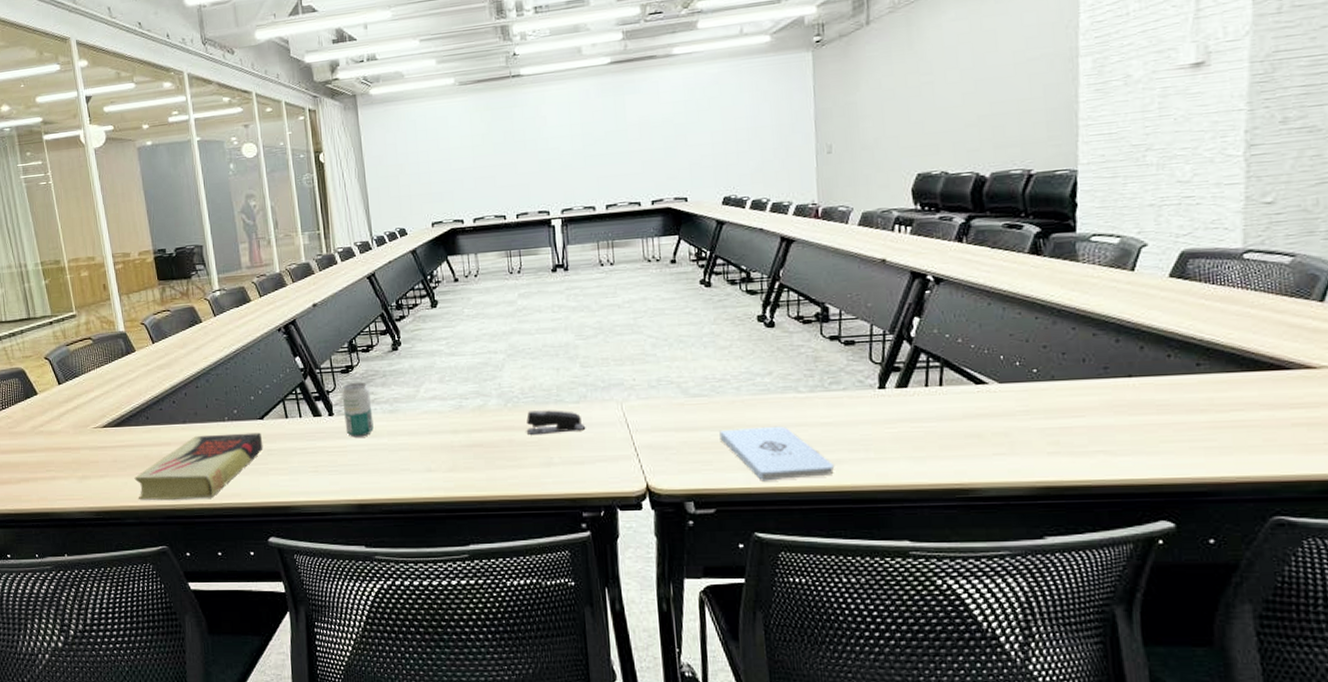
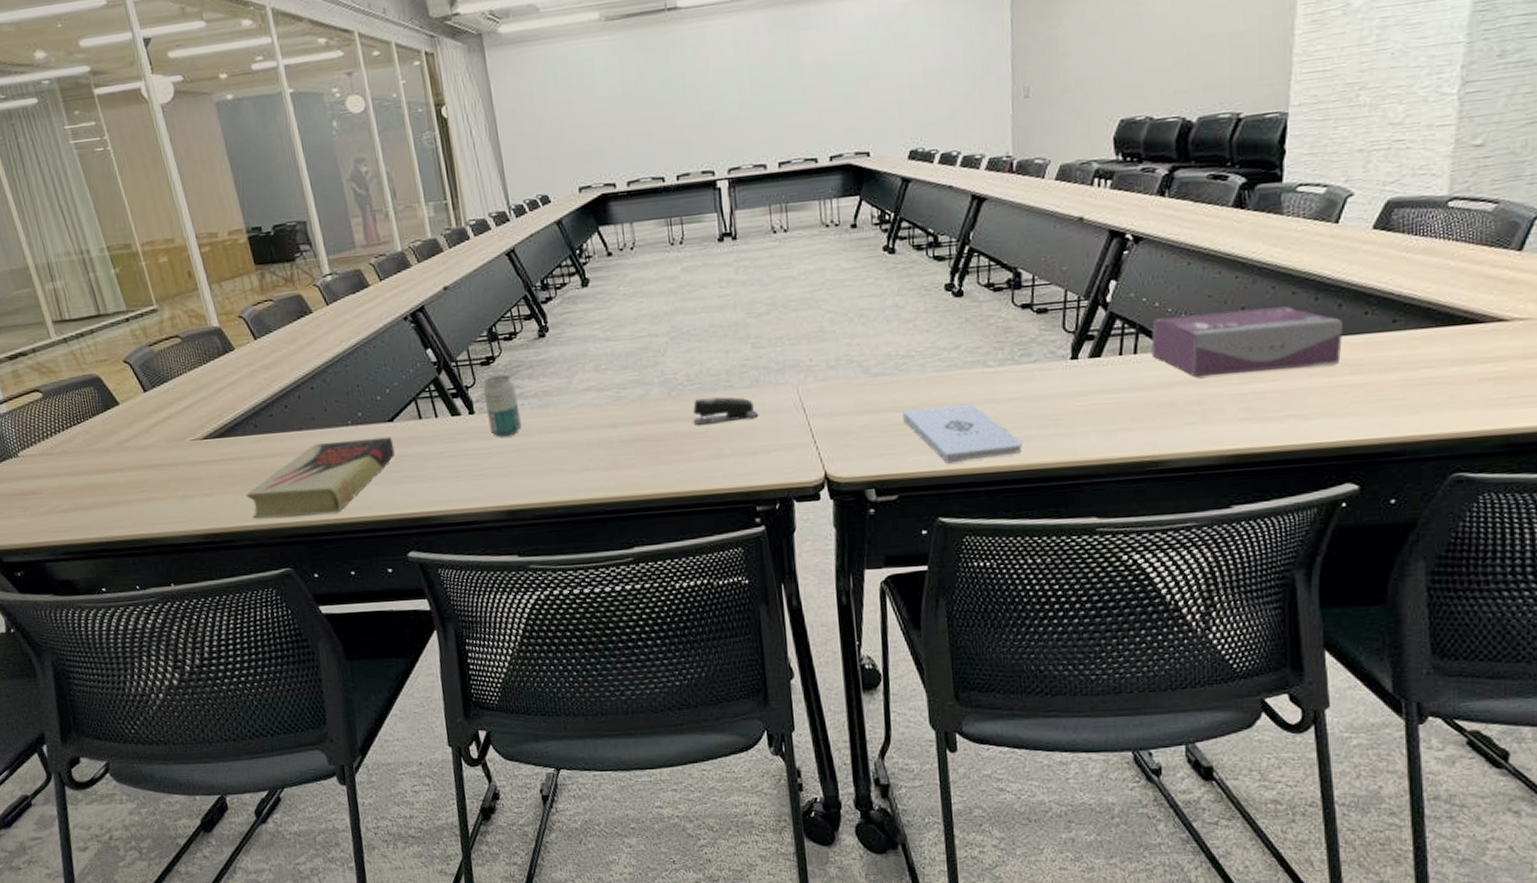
tissue box: none [955,347,1147,411] -> present [1151,306,1344,378]

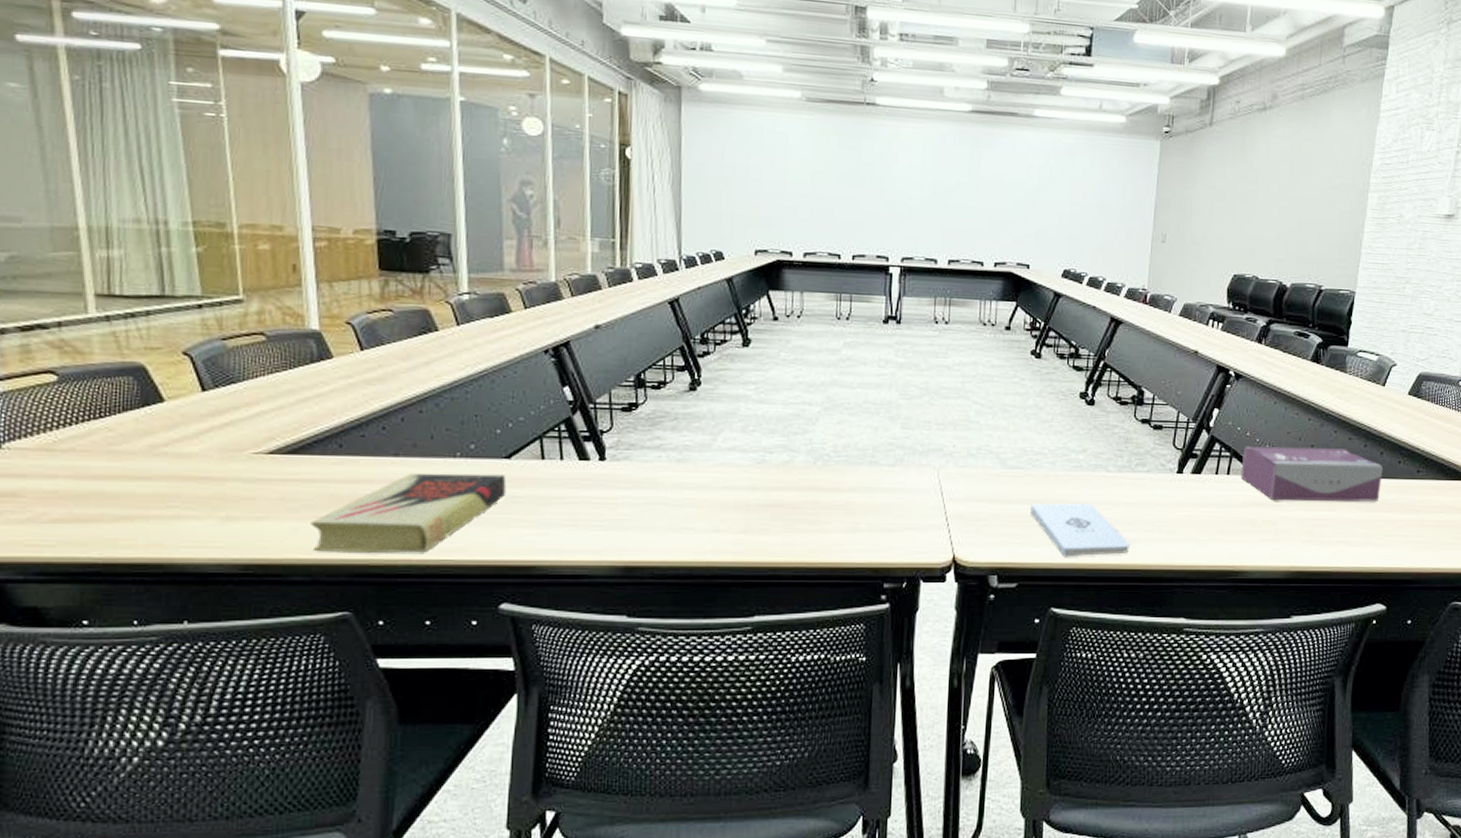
beverage can: present [483,374,522,437] -> none [619,423,656,488]
stapler: present [693,396,759,425] -> none [834,471,899,497]

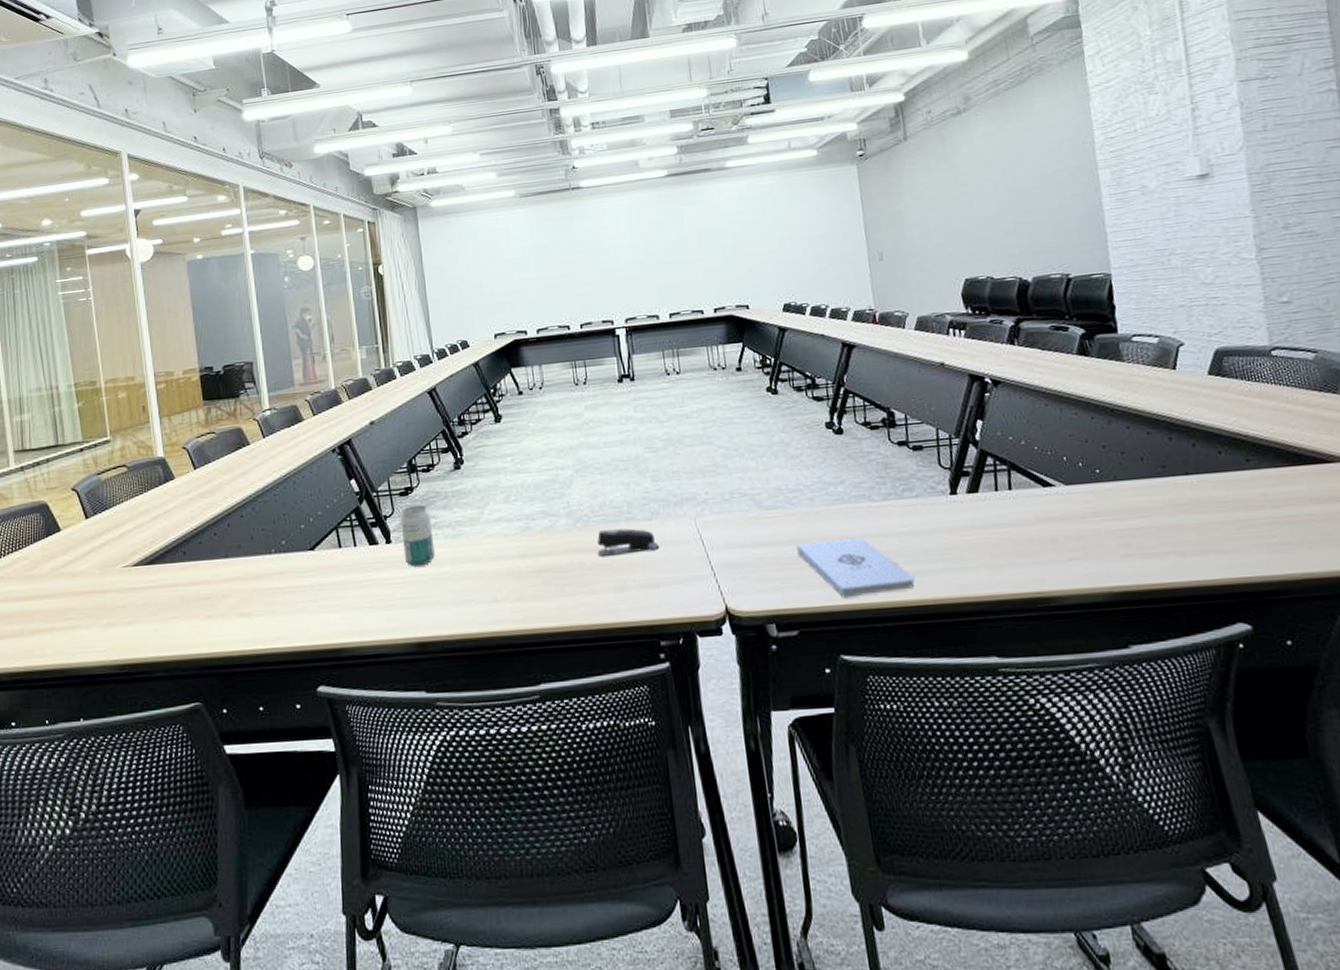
book: present [310,473,507,553] -> none [166,565,314,649]
beverage can: none [619,423,656,488] -> present [400,504,435,567]
stapler: none [834,471,899,497] -> present [597,528,660,556]
tissue box: present [1240,446,1384,502] -> none [1021,445,1205,514]

